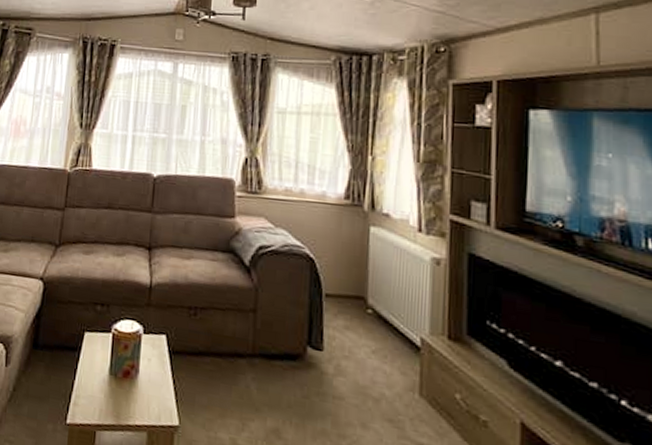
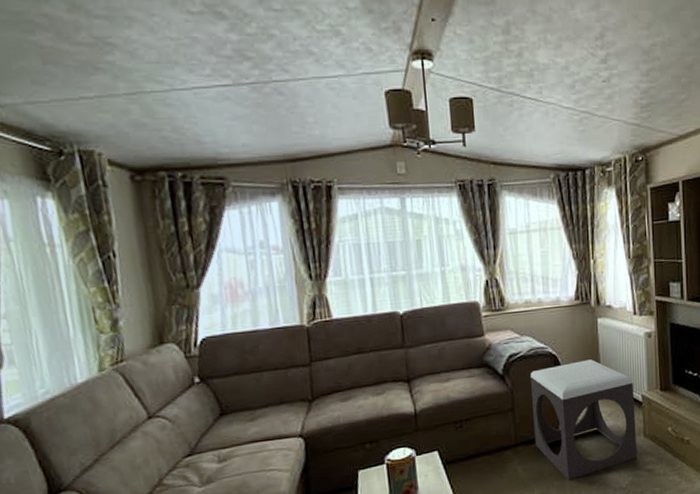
footstool: none [275,271,411,423] -> present [530,359,638,481]

